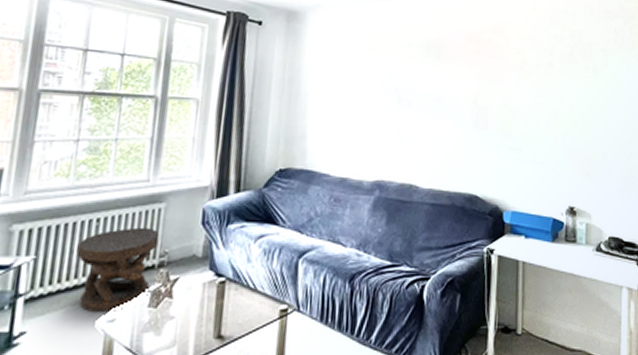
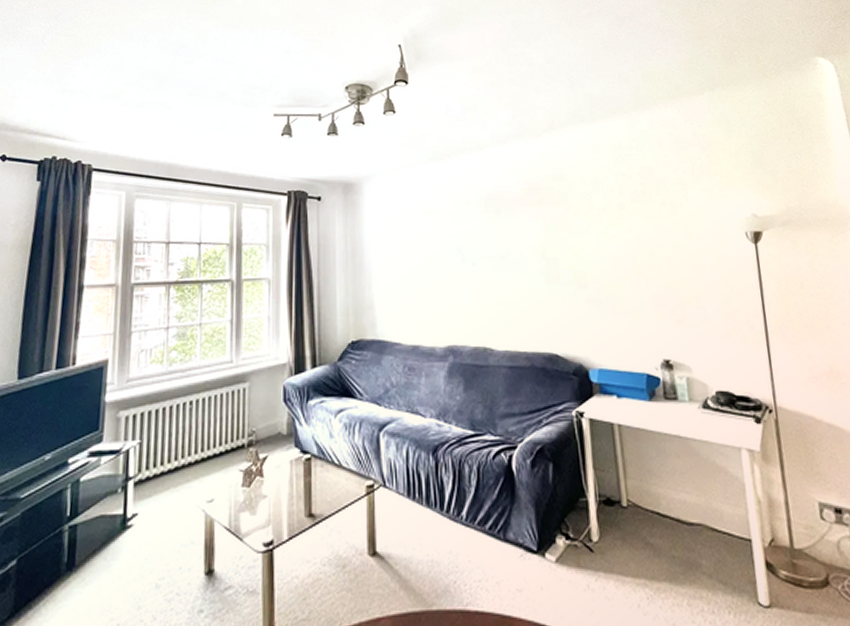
carved stool: present [76,227,160,313] -> none [174,407,246,494]

